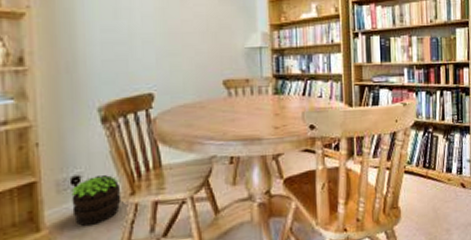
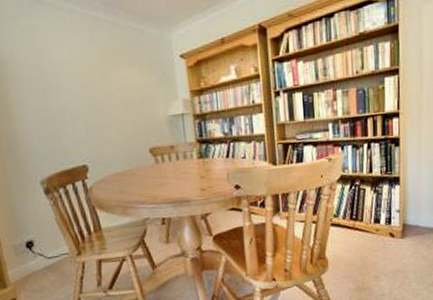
potted plant: present [71,175,122,226] -> none [27,239,70,282]

